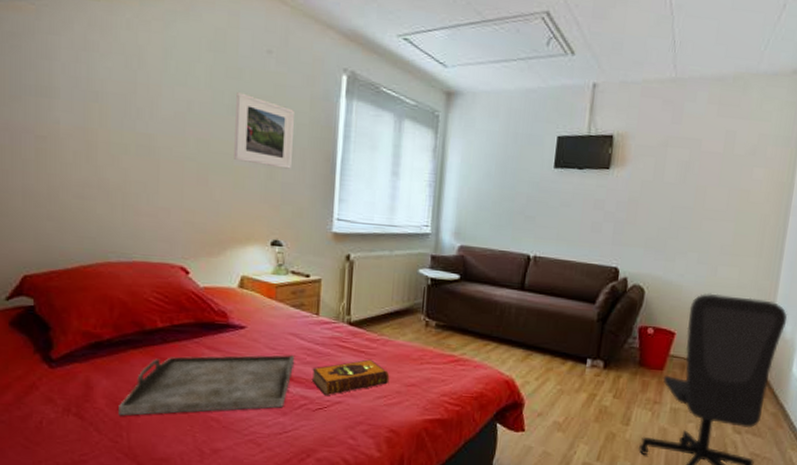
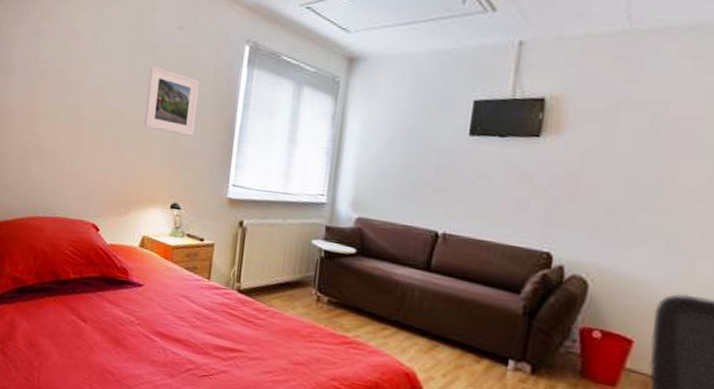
serving tray: present [118,354,295,416] -> none [32,307,186,369]
hardback book: present [311,359,390,396] -> none [199,330,277,364]

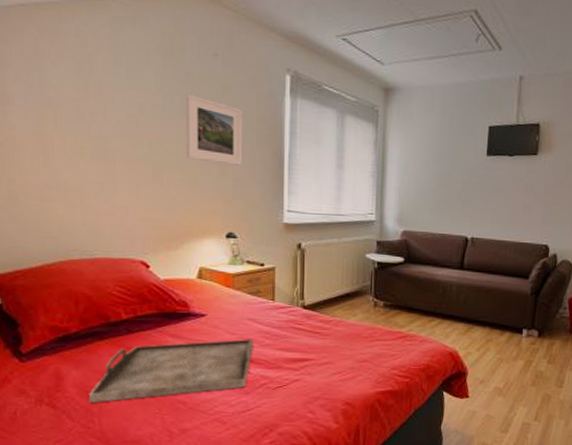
serving tray: none [32,307,186,369] -> present [89,338,254,403]

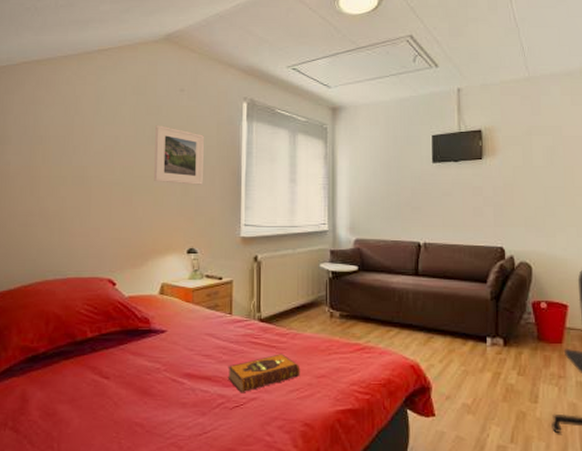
serving tray: present [89,338,254,403] -> none [50,354,212,427]
hardback book: none [270,339,343,375] -> present [227,354,301,393]

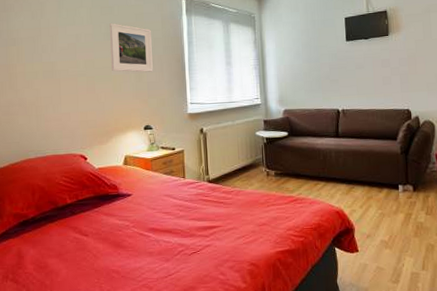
hardback book: present [227,354,301,393] -> none [184,208,245,242]

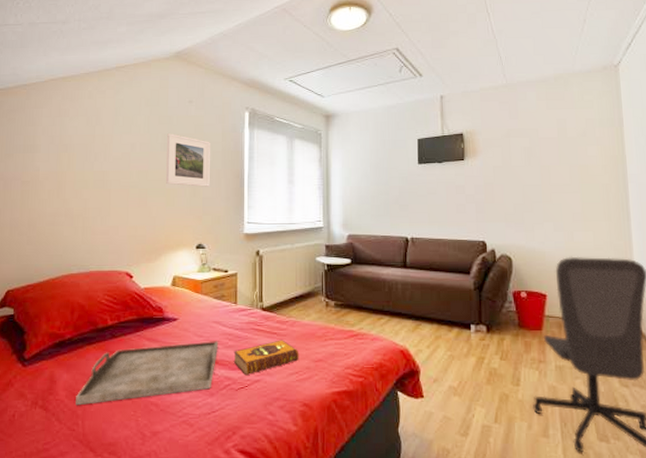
serving tray: none [43,211,171,277] -> present [75,340,219,406]
hardback book: none [184,208,245,242] -> present [233,340,300,376]

